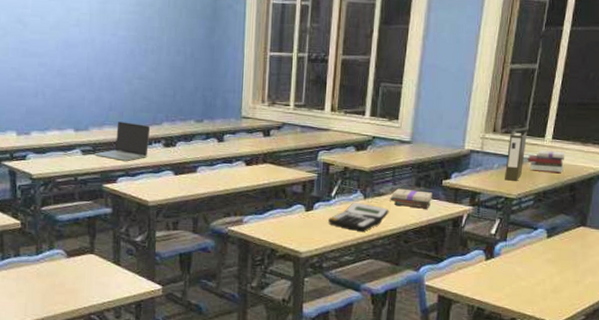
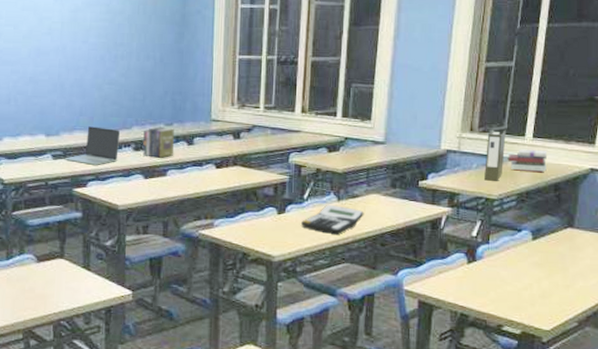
books: none [172,123,205,155] -> present [142,126,174,158]
books: present [390,188,432,209] -> none [364,190,409,211]

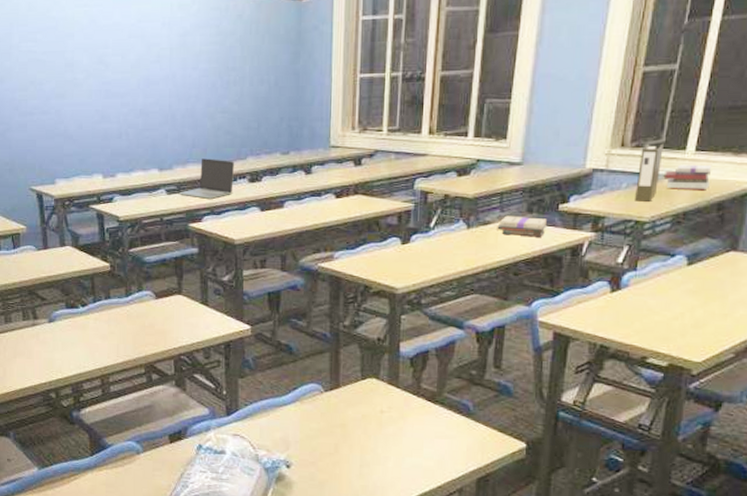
books: present [142,126,174,158] -> none [258,156,292,189]
calculator: present [301,205,364,234] -> none [427,233,496,264]
books: none [364,190,409,211] -> present [497,215,547,237]

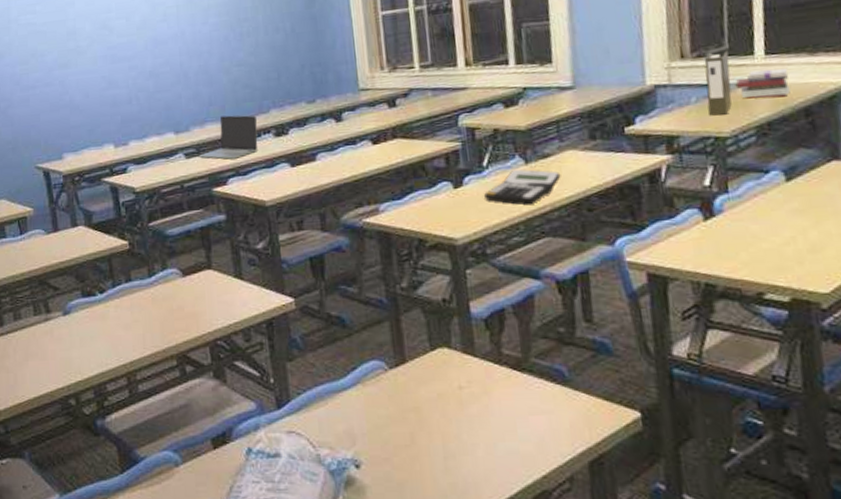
calculator: none [427,233,496,264] -> present [484,169,561,204]
books: present [497,215,547,237] -> none [559,144,615,167]

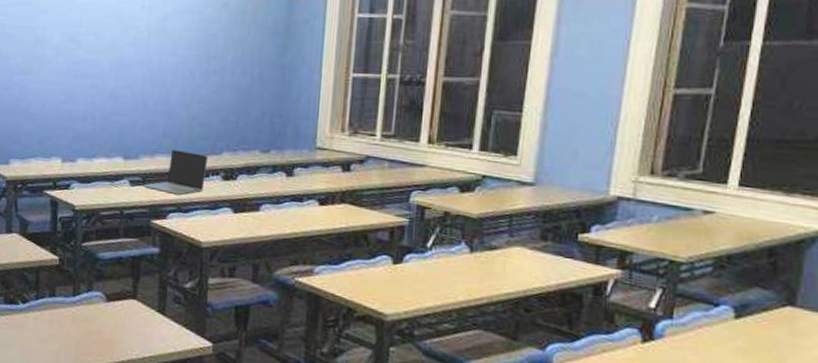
calculator: present [484,169,561,204] -> none [422,257,504,293]
binder: present [704,50,732,116] -> none [668,173,701,240]
books: present [736,68,791,99] -> none [703,200,760,232]

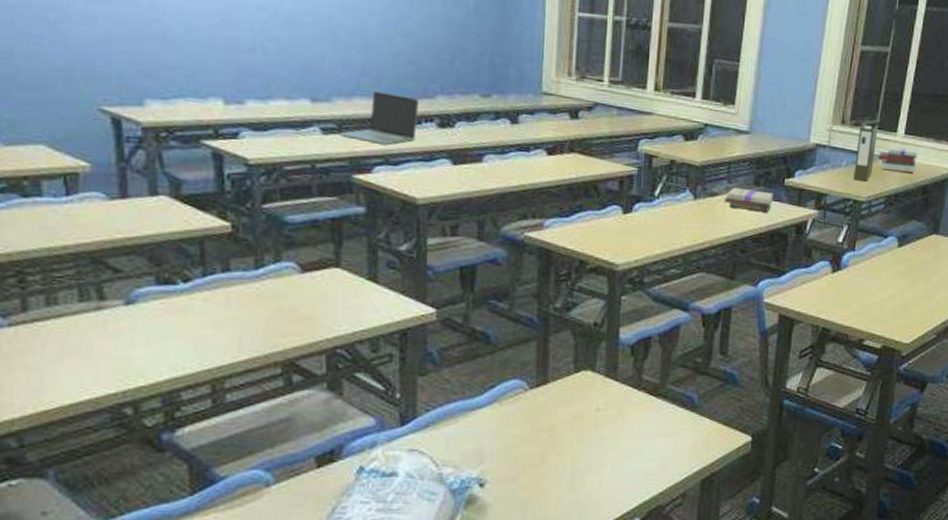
books: none [505,241,564,270] -> present [724,187,773,213]
binder: none [668,173,701,240] -> present [854,123,878,181]
books: none [703,200,760,232] -> present [879,146,918,174]

